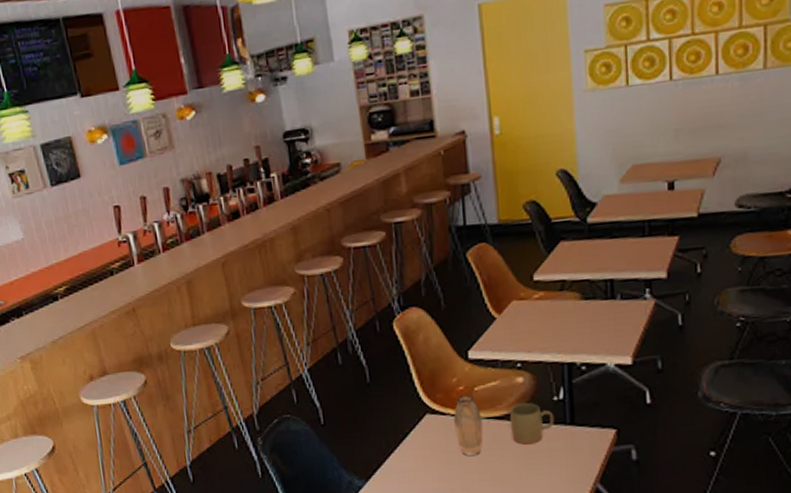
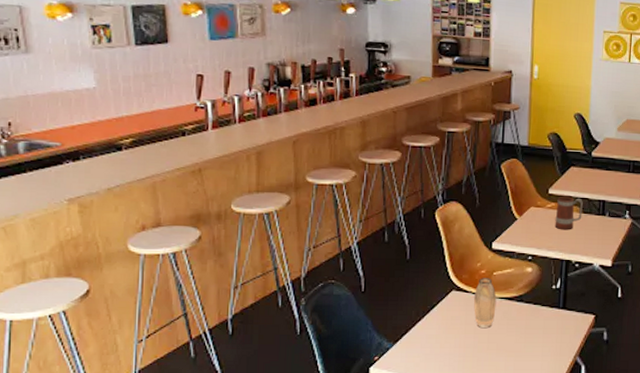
mug: present [509,403,555,445] -> none [517,289,551,322]
beer mug: none [546,280,583,325] -> present [555,196,583,230]

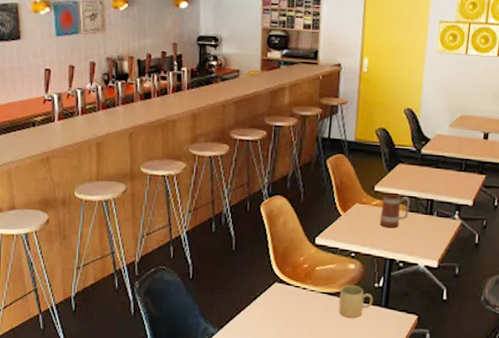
vase: present [474,278,497,329] -> none [295,272,318,322]
mug: none [517,289,551,322] -> present [338,285,373,318]

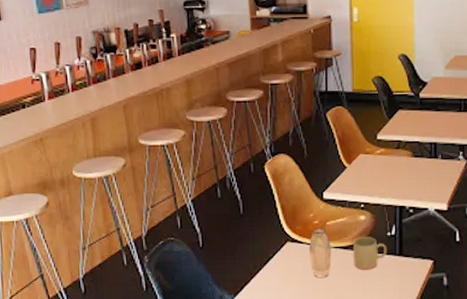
vase: none [295,272,318,322] -> present [309,228,332,278]
beer mug: present [379,193,410,229] -> none [385,141,413,176]

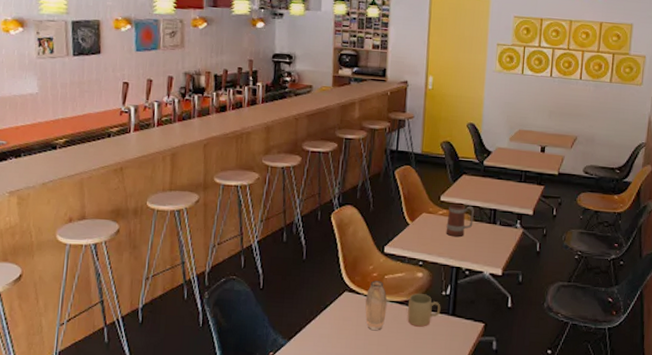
beer mug: none [385,141,413,176] -> present [446,203,474,238]

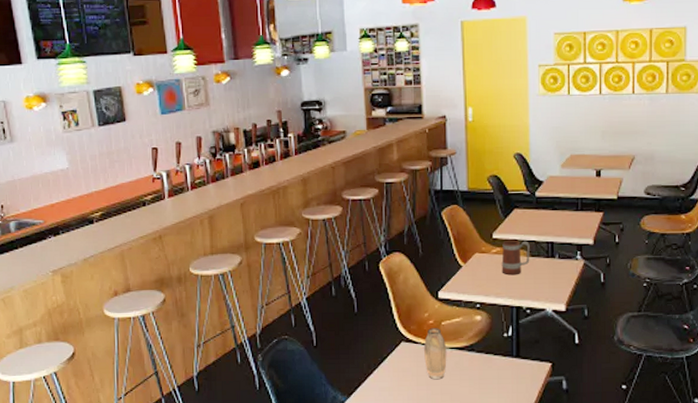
mug: present [407,293,441,327] -> none [468,338,504,372]

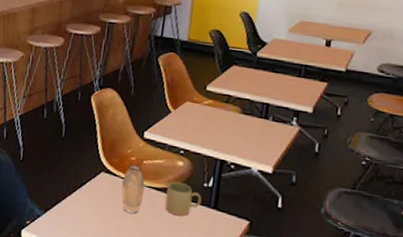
mug: none [468,338,504,372] -> present [165,182,202,217]
beer mug: present [501,240,530,275] -> none [211,94,244,130]

